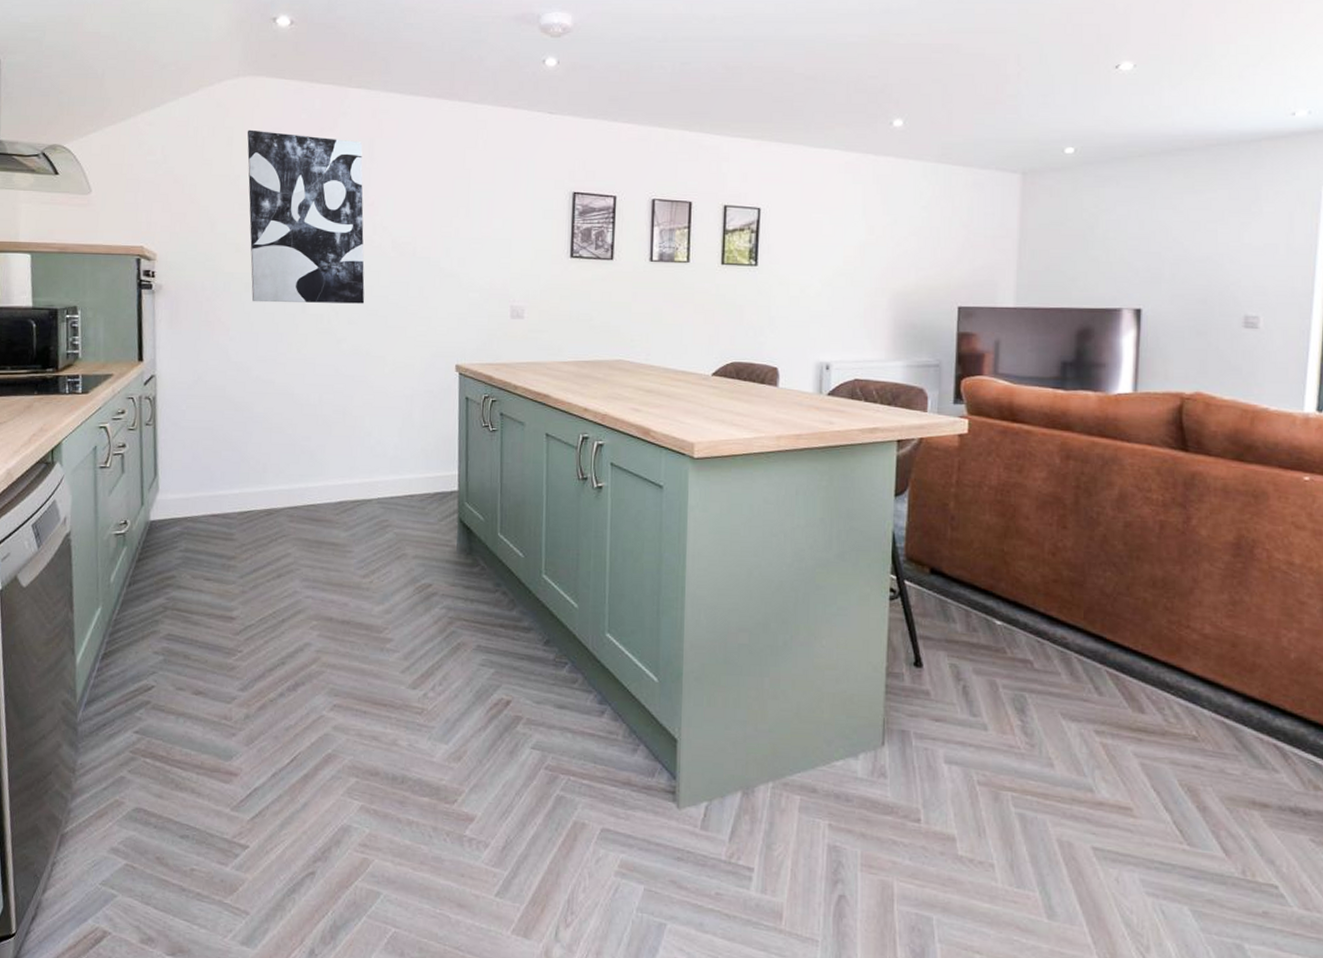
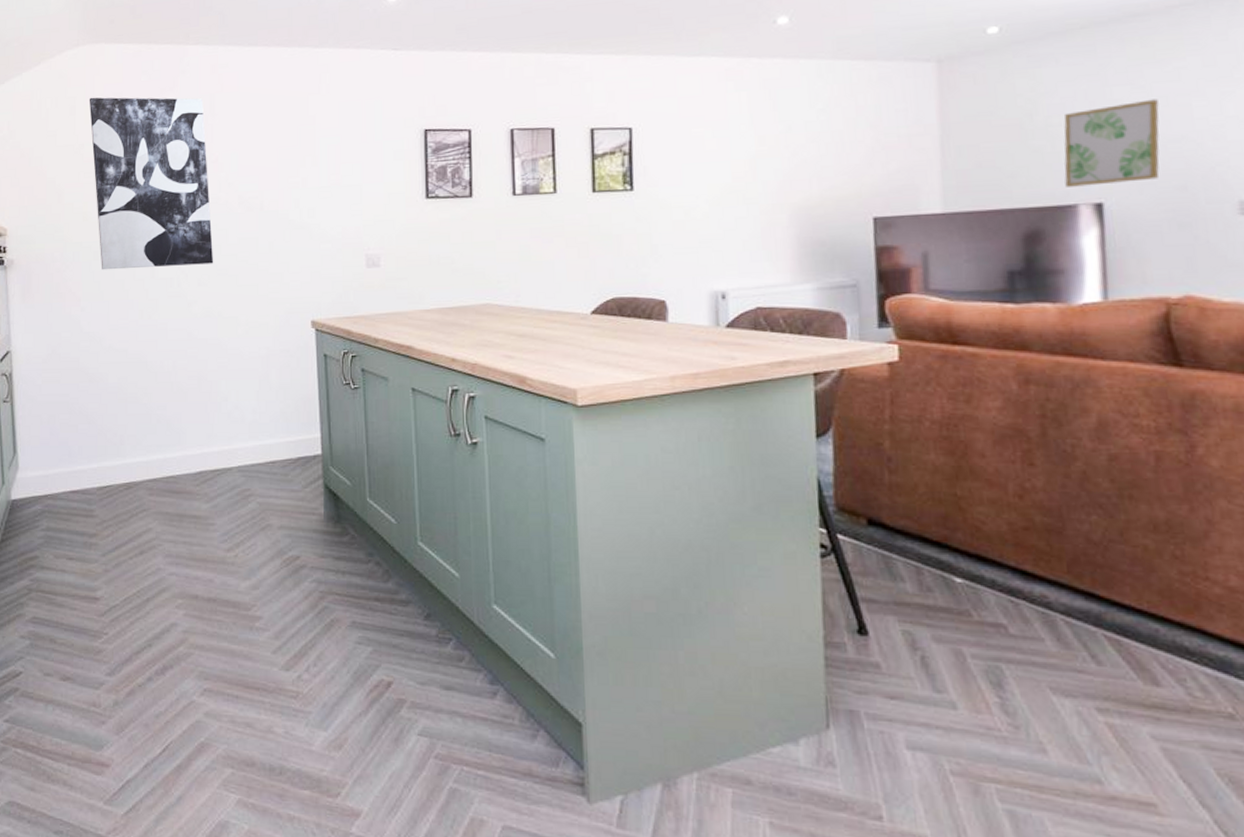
wall art: none [1114,223,1192,294] -> present [1063,99,1160,187]

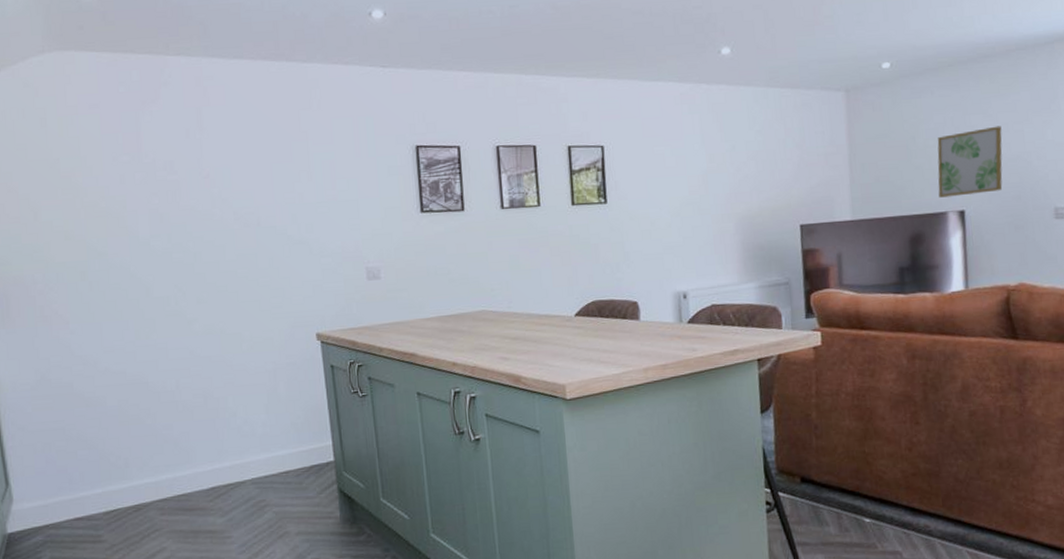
wall art: present [89,97,214,270] -> none [61,108,213,291]

